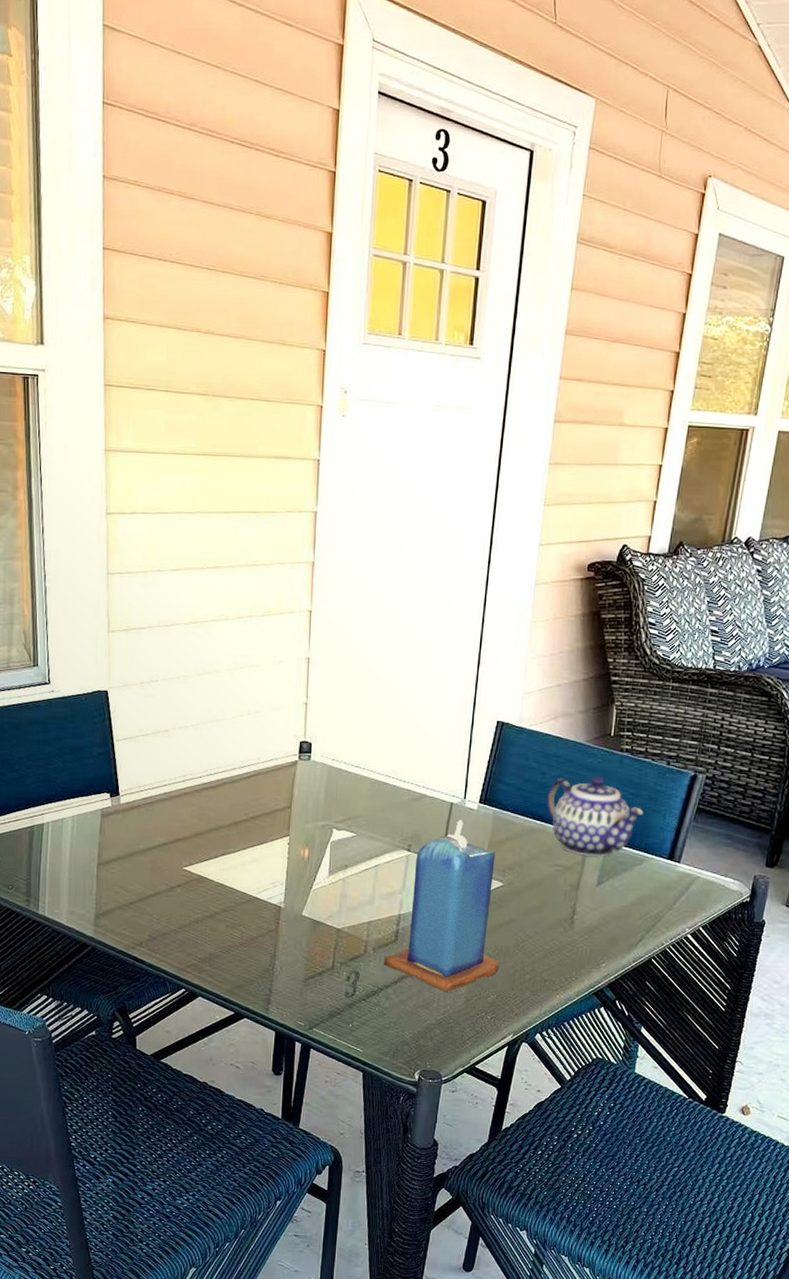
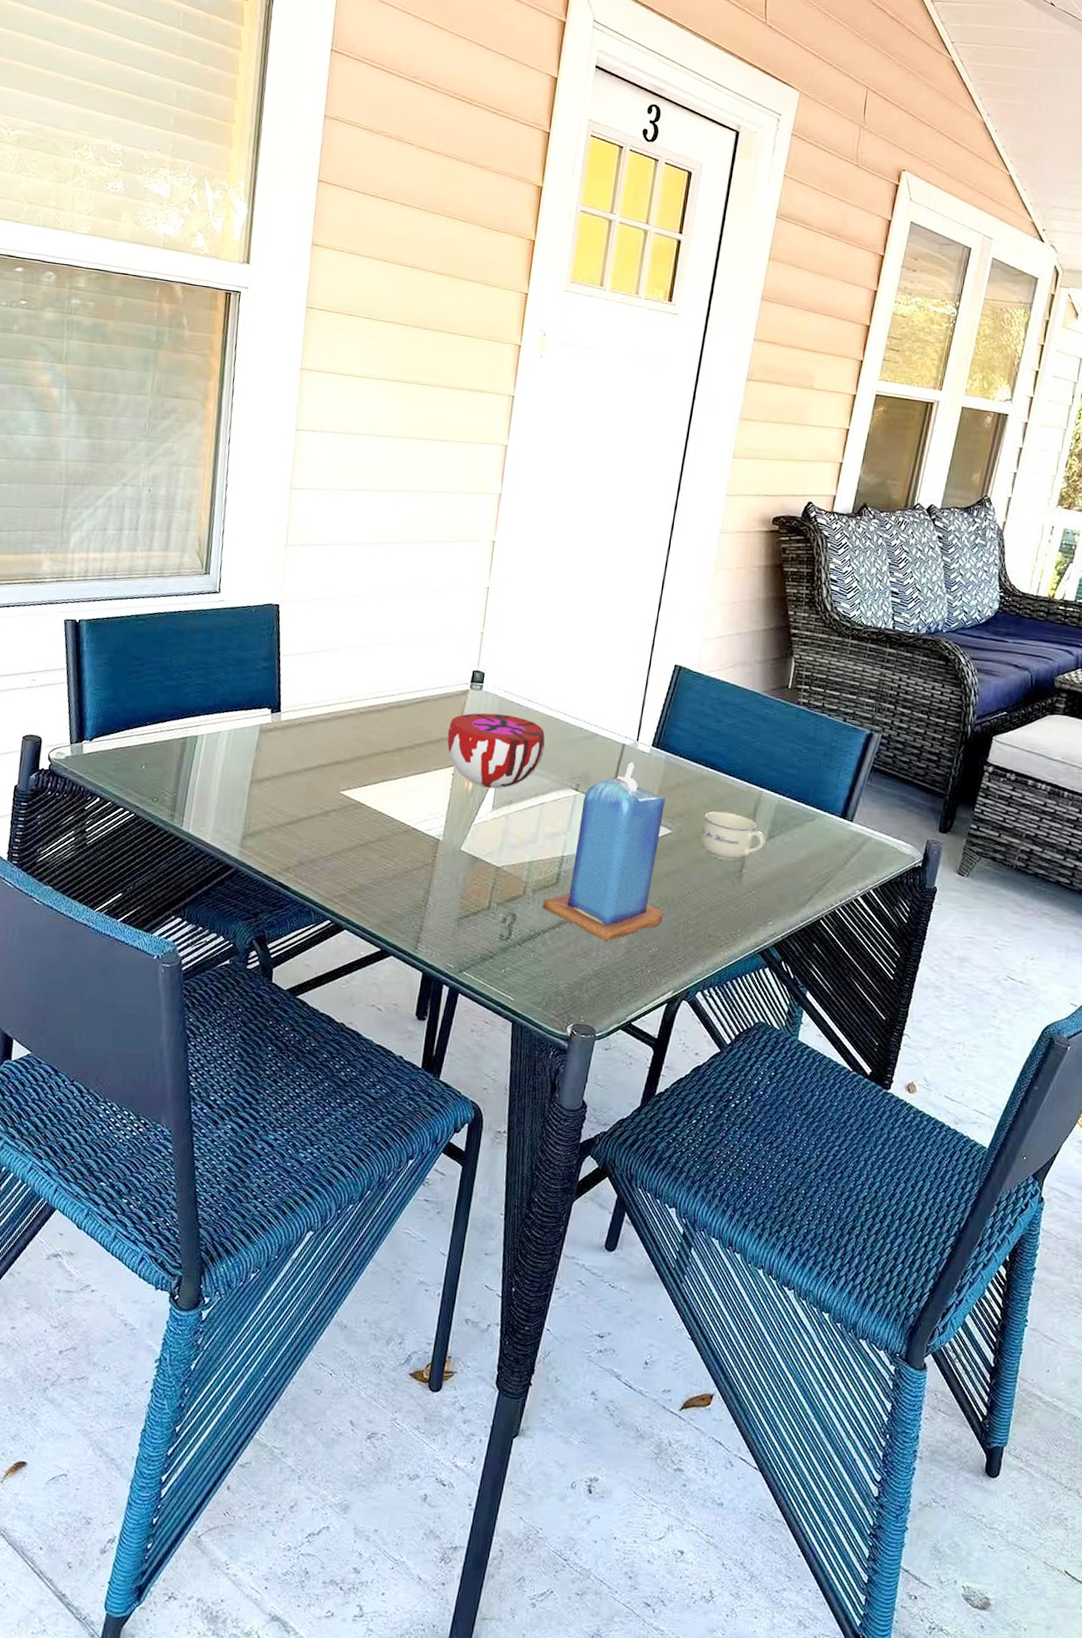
decorative bowl: none [280,782,375,855] -> present [447,713,545,789]
cup: none [532,861,596,909] -> present [701,811,766,862]
teapot: present [546,776,645,857] -> none [720,727,819,810]

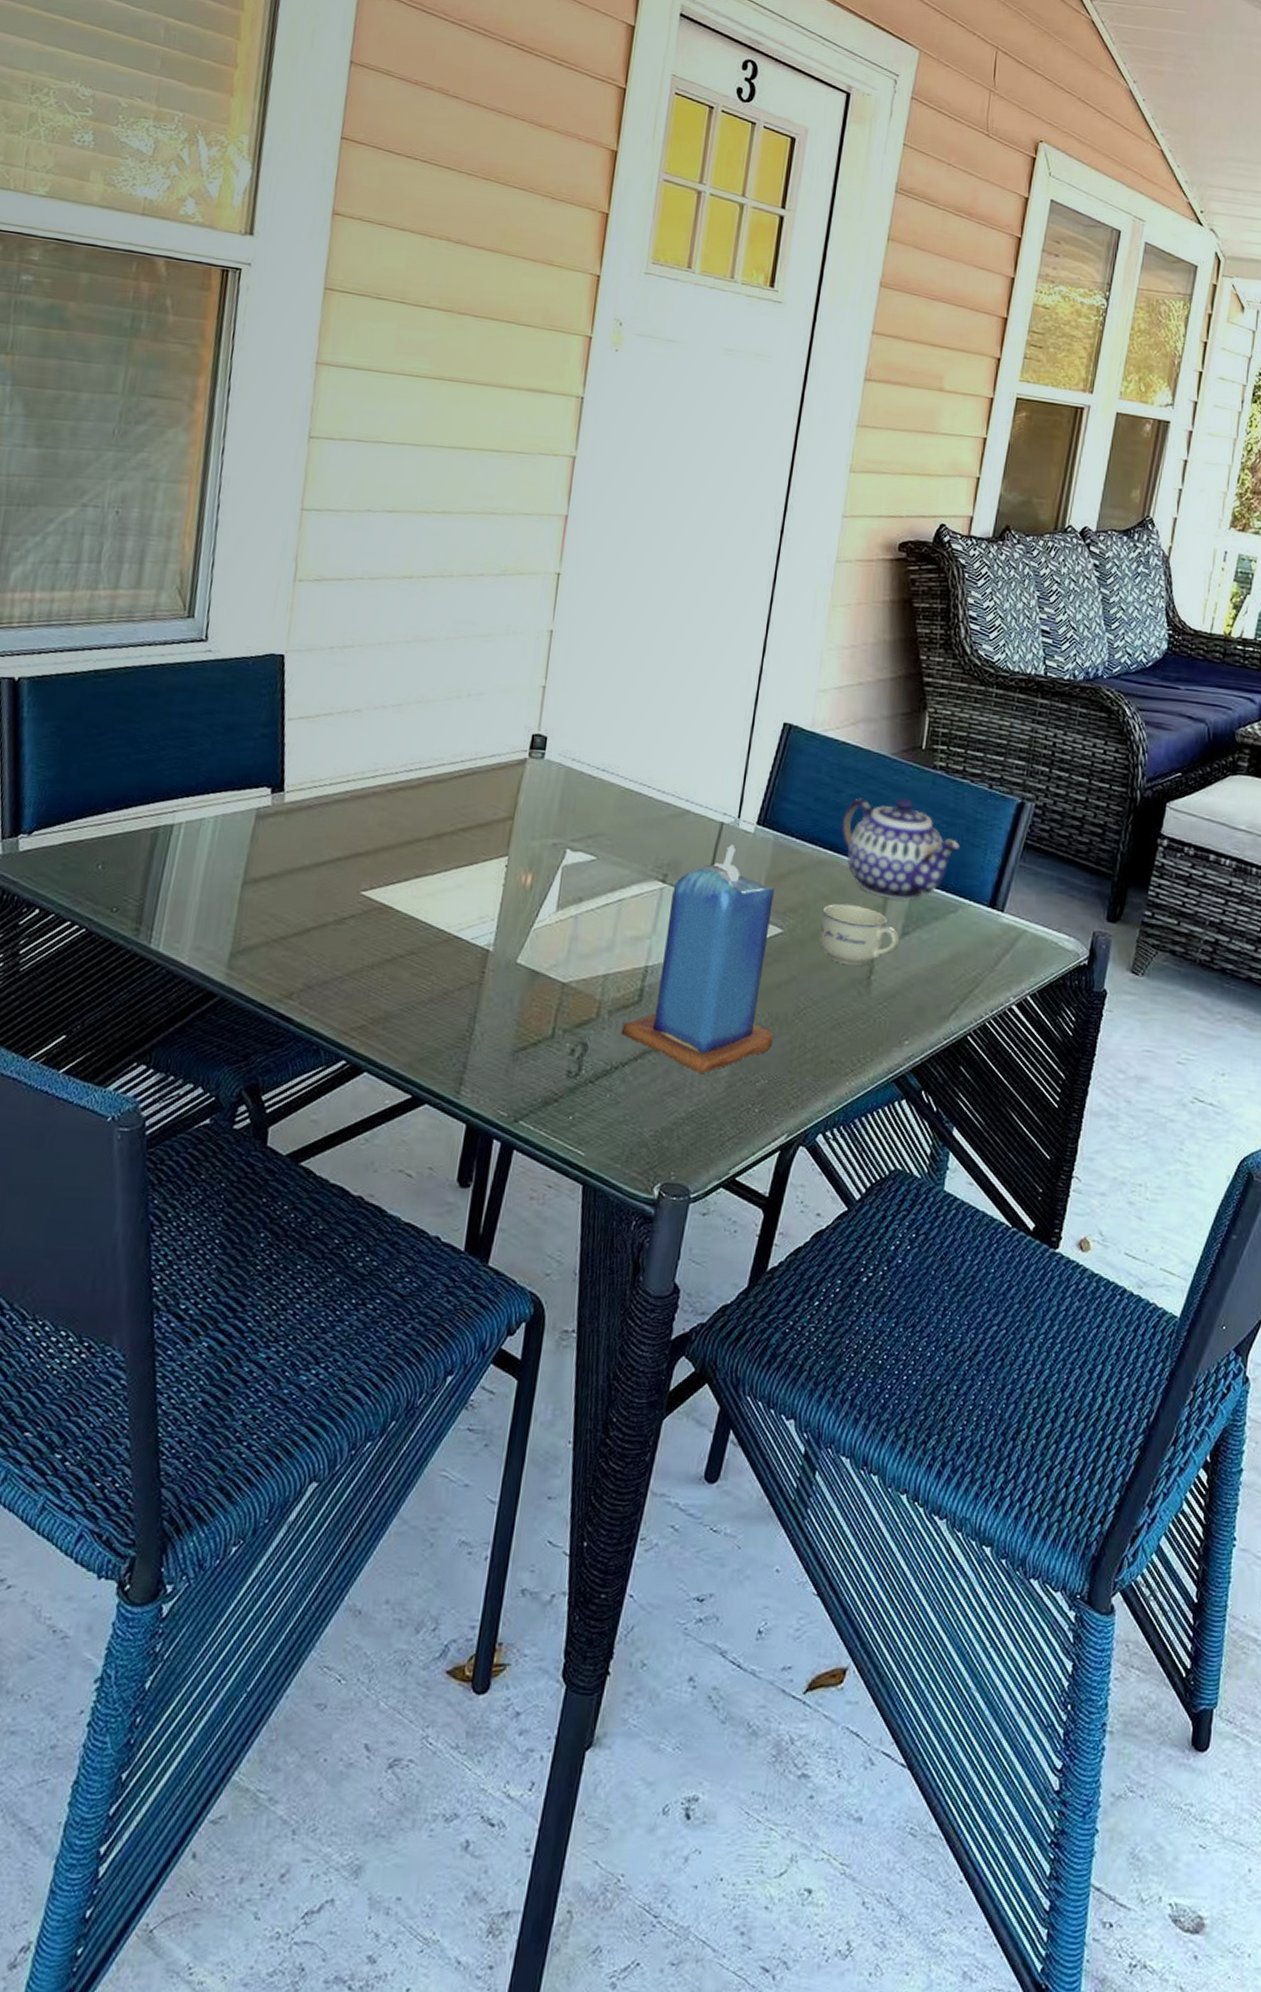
decorative bowl: present [447,713,545,789] -> none [499,787,624,883]
teapot: none [720,727,819,810] -> present [840,797,961,900]

